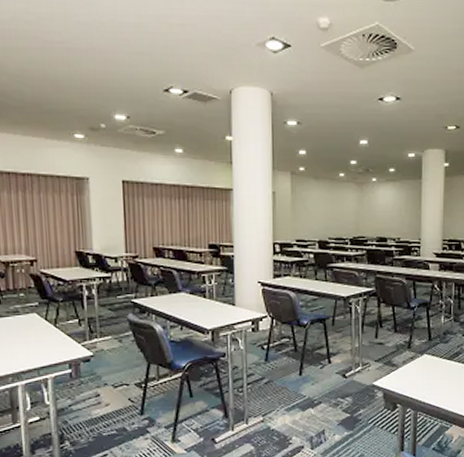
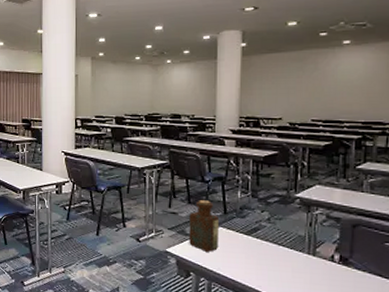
bottle: none [396,328,425,381] -> present [189,200,220,252]

